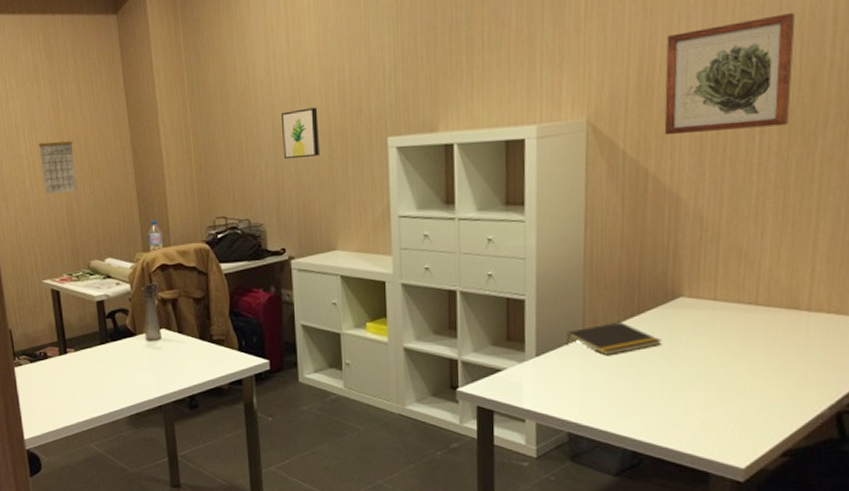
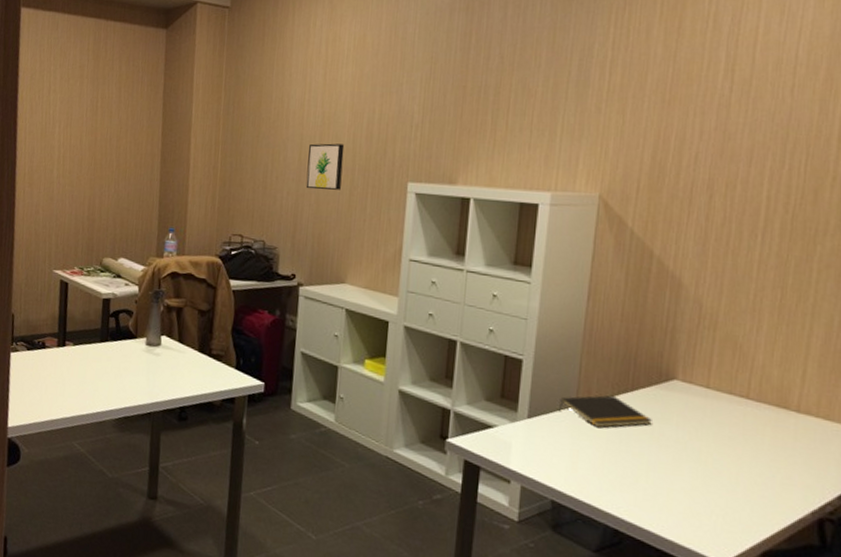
calendar: present [38,141,77,194] -> none [70,137,106,189]
wall art: present [664,13,795,136] -> none [671,124,803,229]

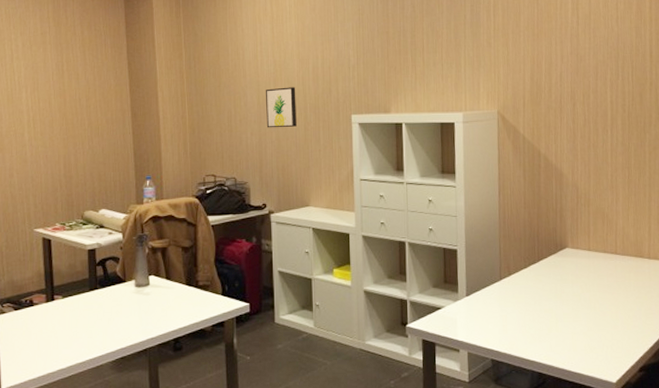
notepad: present [558,395,652,428] -> none [487,267,555,295]

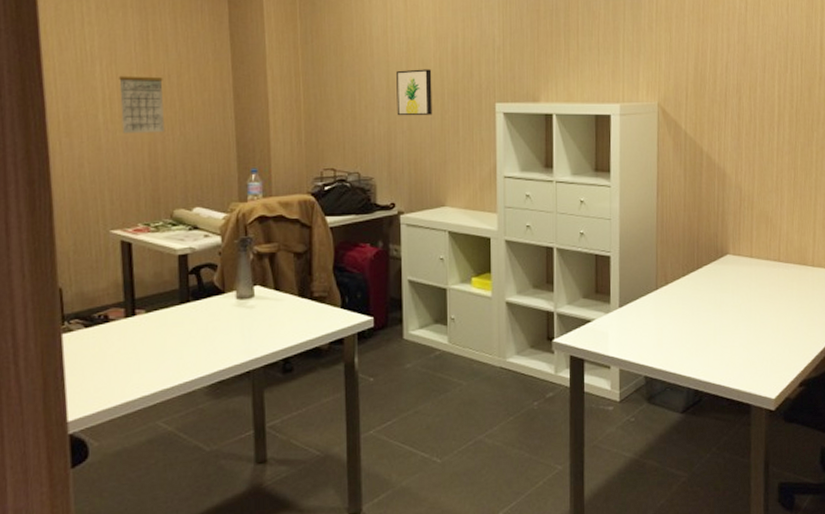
calendar: none [40,100,76,148] -> present [119,75,165,133]

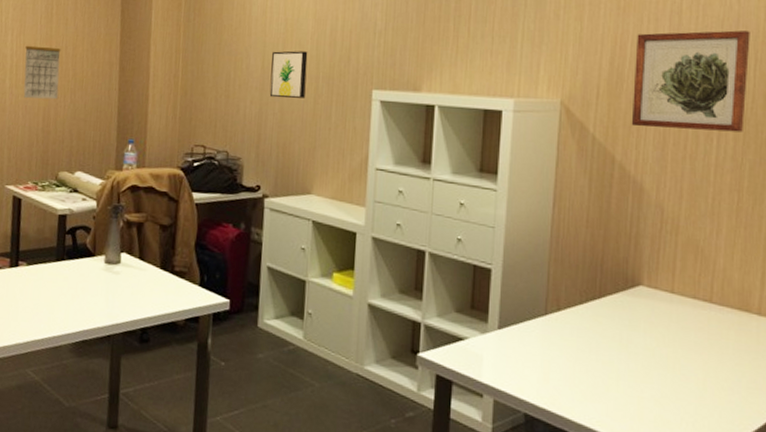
wall art: none [713,36,797,122] -> present [631,30,750,133]

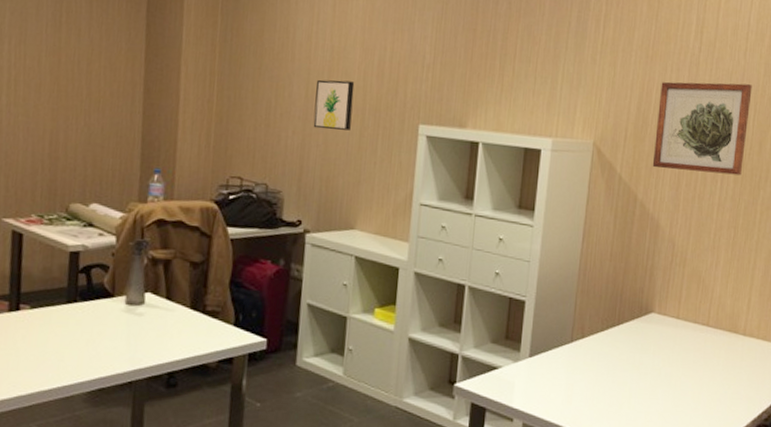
calendar: present [23,45,61,100] -> none [24,57,72,122]

